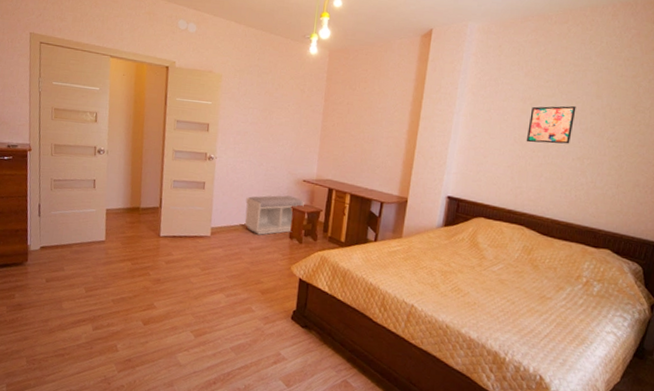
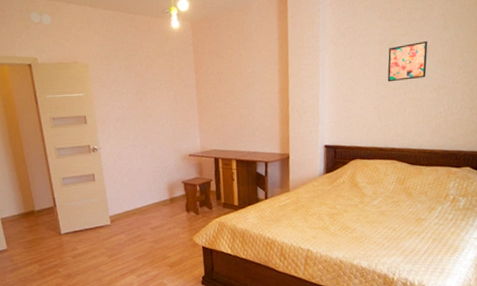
bench: present [244,195,304,235] -> none [137,172,194,214]

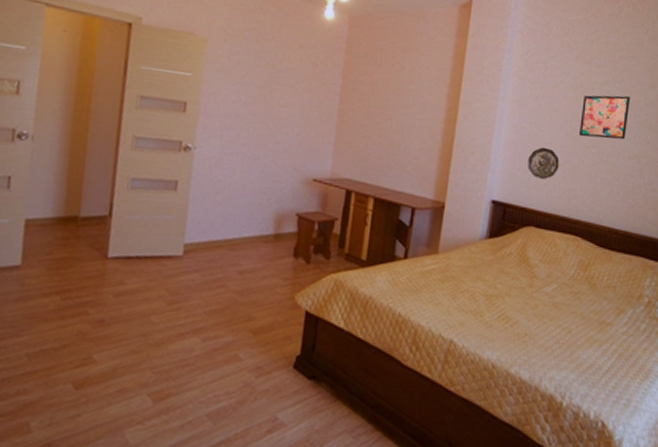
decorative plate: none [349,96,374,123] -> present [528,147,560,180]

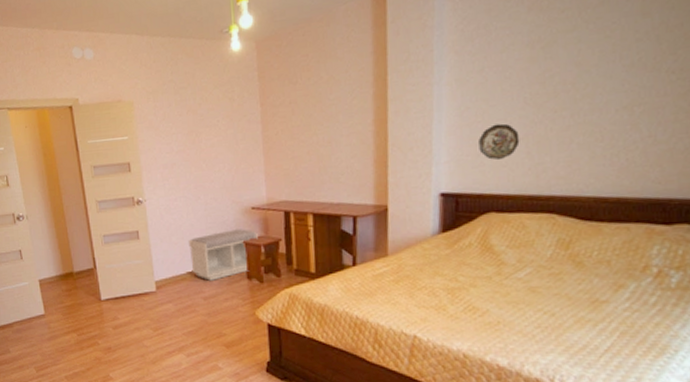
bench: none [231,199,314,253] -> present [188,229,258,281]
wall art: present [578,95,630,140] -> none [541,35,613,101]

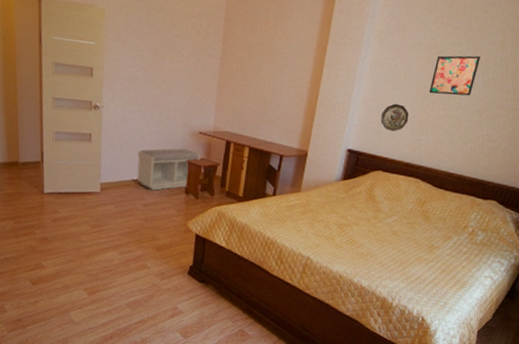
wall art: none [541,35,613,101] -> present [428,55,481,96]

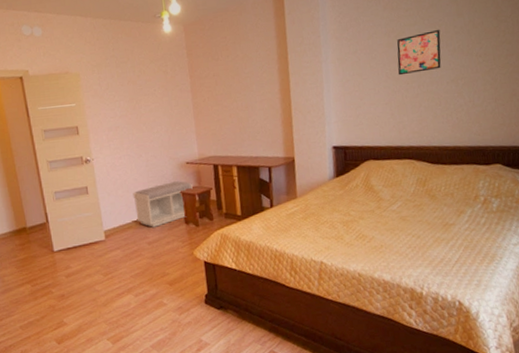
decorative plate: present [380,103,409,132] -> none [357,92,386,120]

